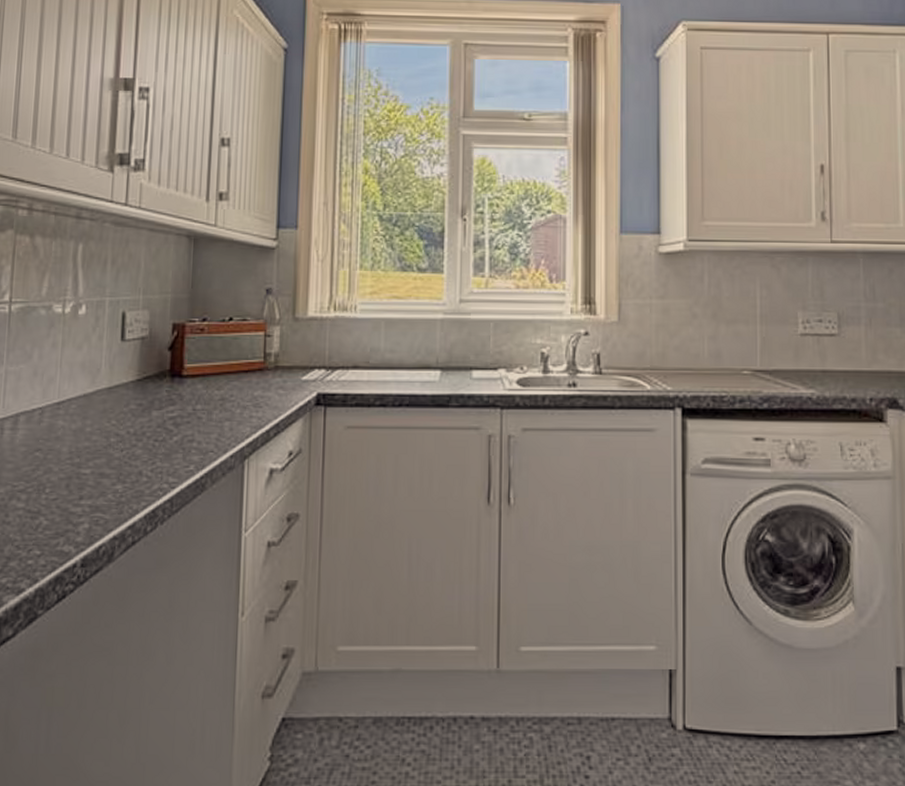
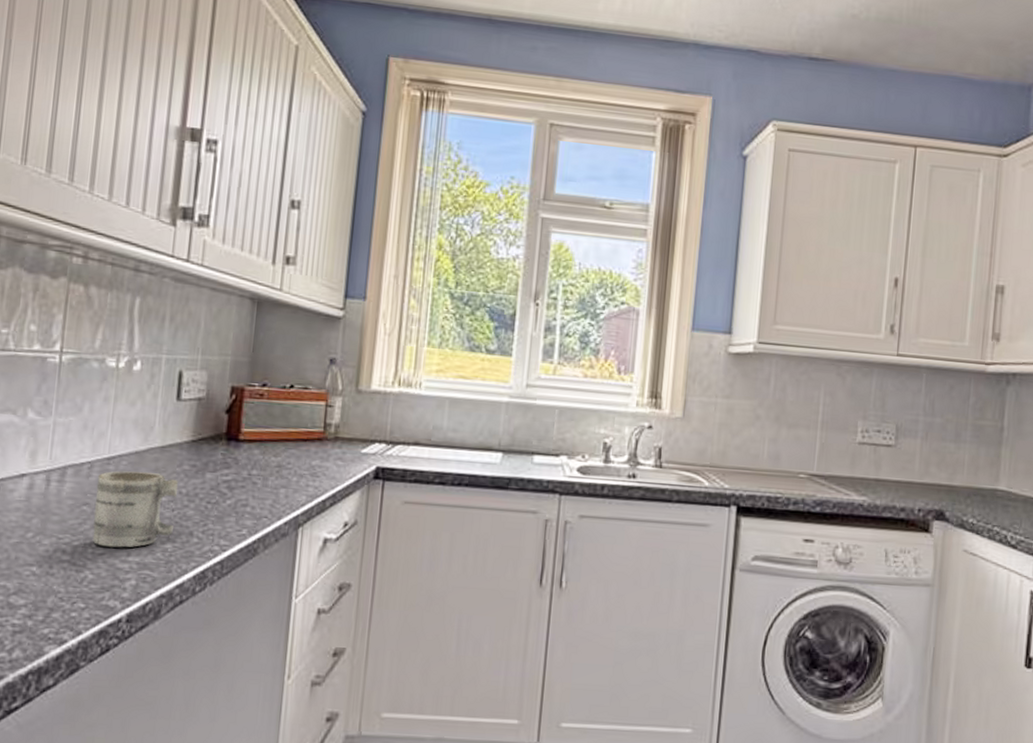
mug: none [45,412,125,492] -> present [92,470,178,548]

